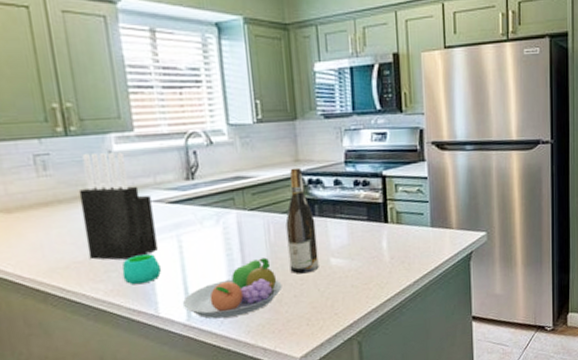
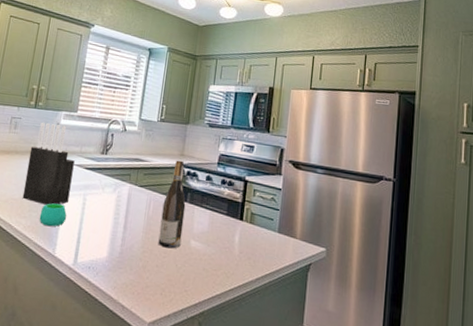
fruit bowl: present [182,257,283,319] -> none [73,226,149,272]

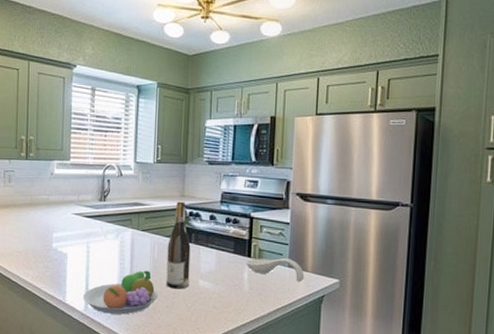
knife block: present [22,123,75,205] -> none [26,174,73,255]
mug: present [39,203,67,227] -> none [46,253,73,276]
fruit bowl: none [73,226,149,272] -> present [83,270,158,315]
spoon rest: none [238,221,293,248] -> present [246,257,305,282]

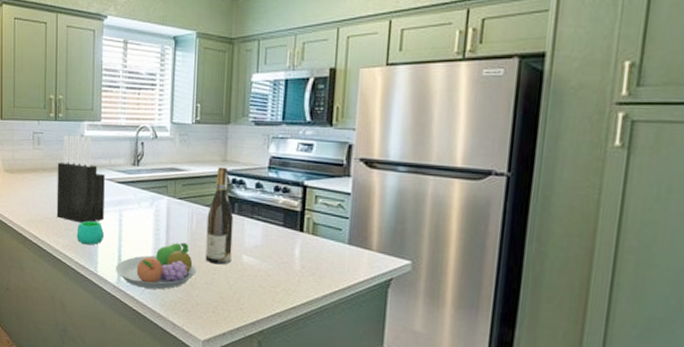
knife block: none [26,174,73,255] -> present [56,136,105,223]
mug: none [46,253,73,276] -> present [76,221,105,245]
spoon rest: present [246,257,305,282] -> none [297,233,368,262]

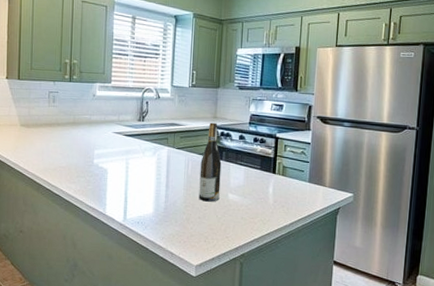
knife block: present [56,136,105,223] -> none [69,95,114,171]
mug: present [76,221,105,245] -> none [87,168,113,190]
fruit bowl: present [115,242,197,290] -> none [122,185,191,225]

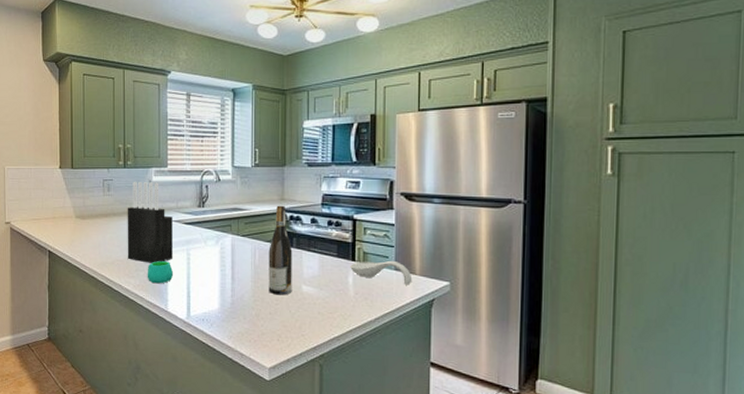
knife block: none [69,95,114,171] -> present [127,182,173,263]
mug: none [87,168,113,190] -> present [147,261,174,284]
spoon rest: none [271,174,323,196] -> present [350,260,413,285]

